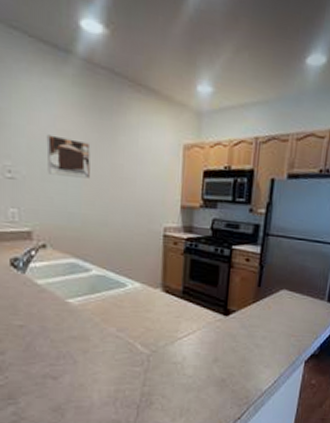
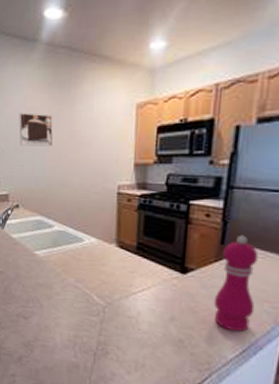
pepper mill: none [251,278,288,366] -> present [213,235,259,332]

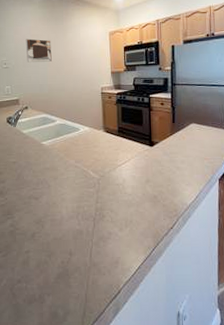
pepper mill: present [213,235,259,332] -> none [173,115,199,184]

